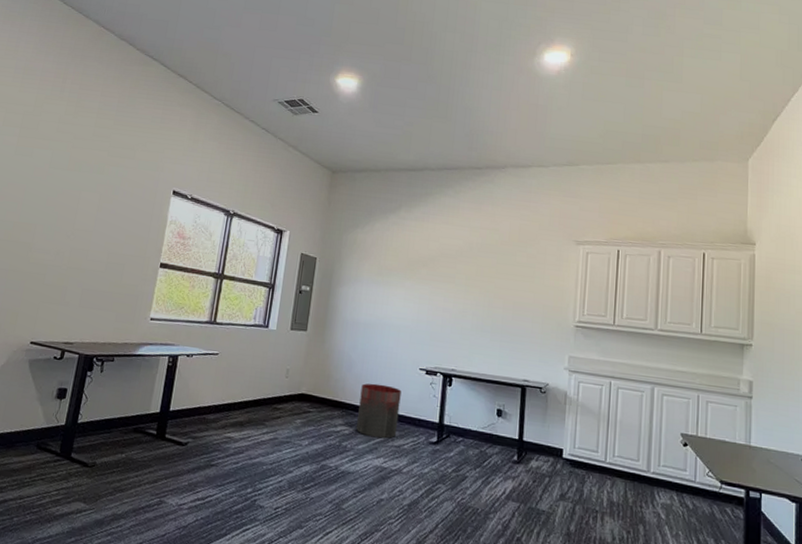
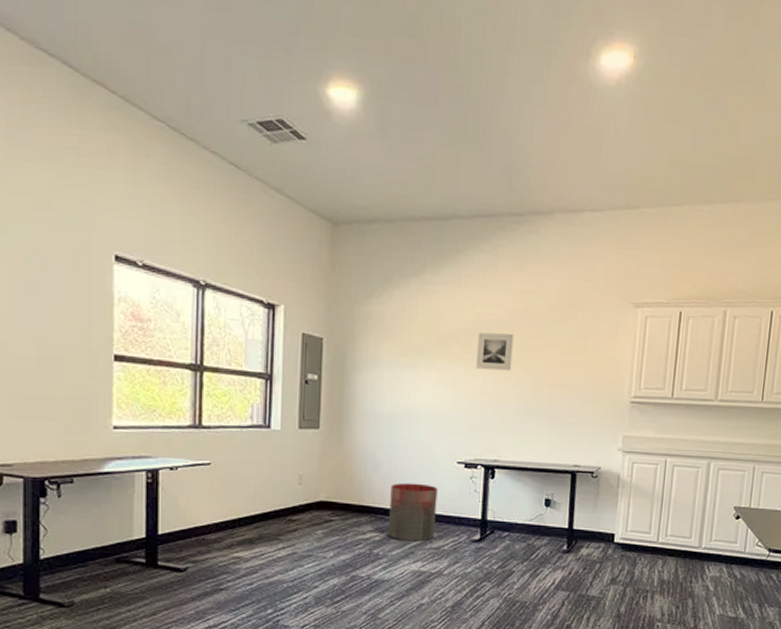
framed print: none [438,259,472,293] -> present [475,332,514,371]

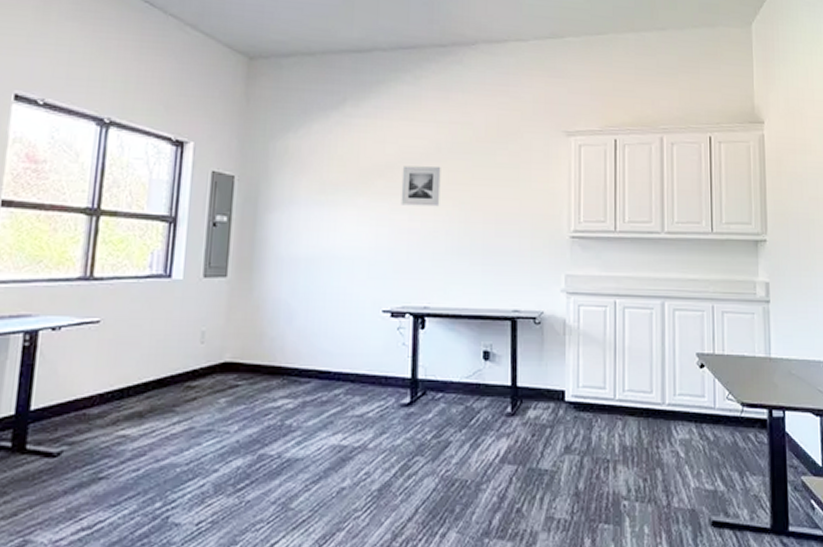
trash can: present [387,482,438,542] -> none [302,337,361,408]

